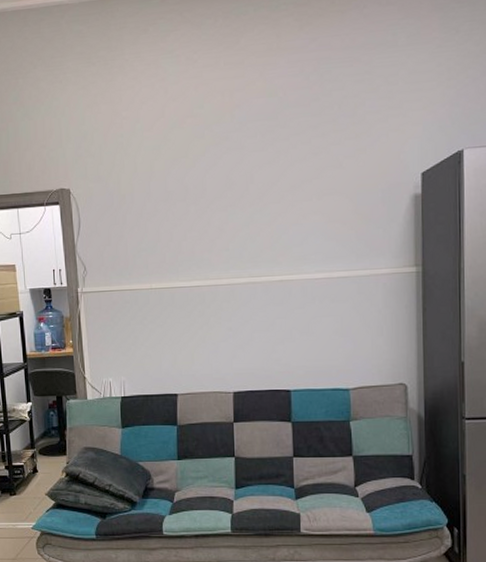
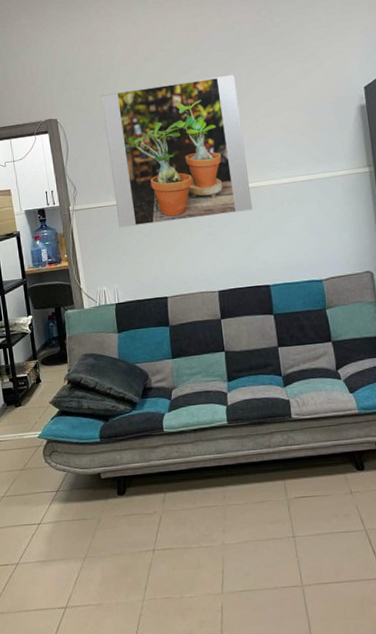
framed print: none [120,150,280,316] -> present [101,75,253,228]

